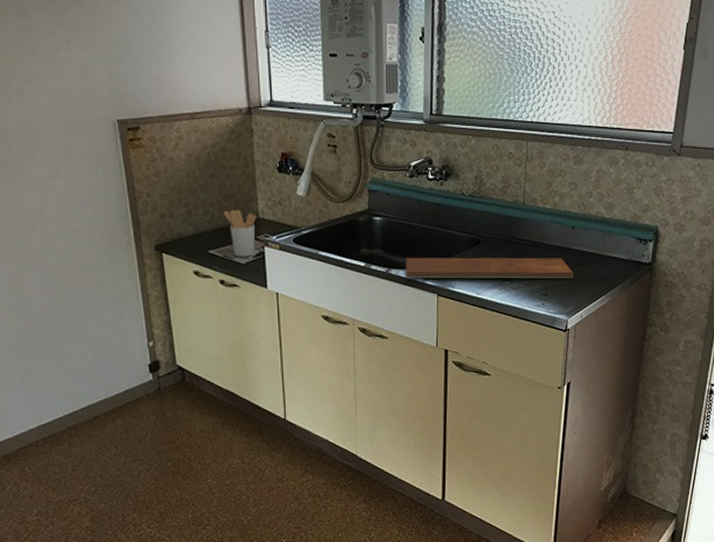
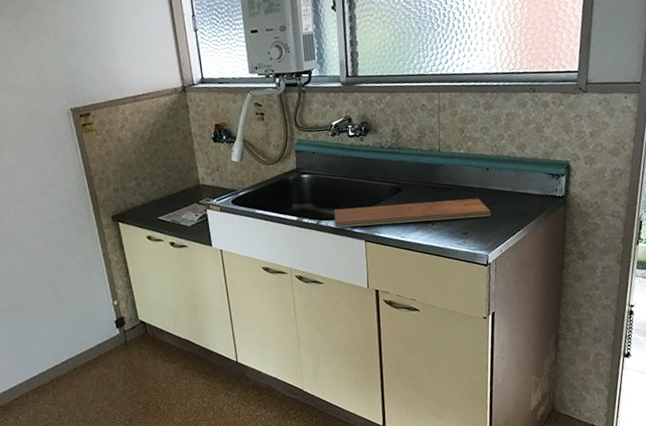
utensil holder: present [224,209,257,257] -> none [169,178,199,221]

